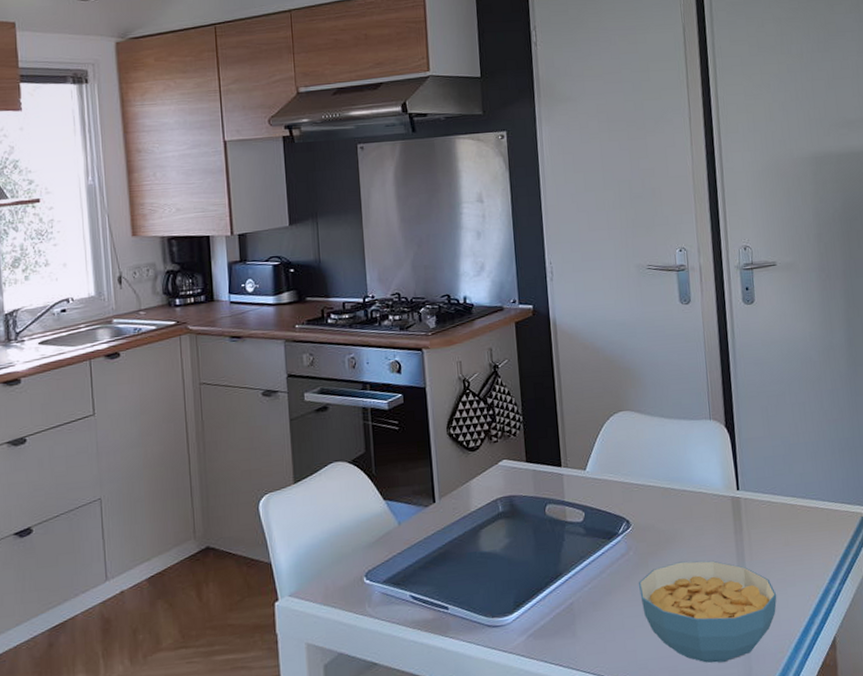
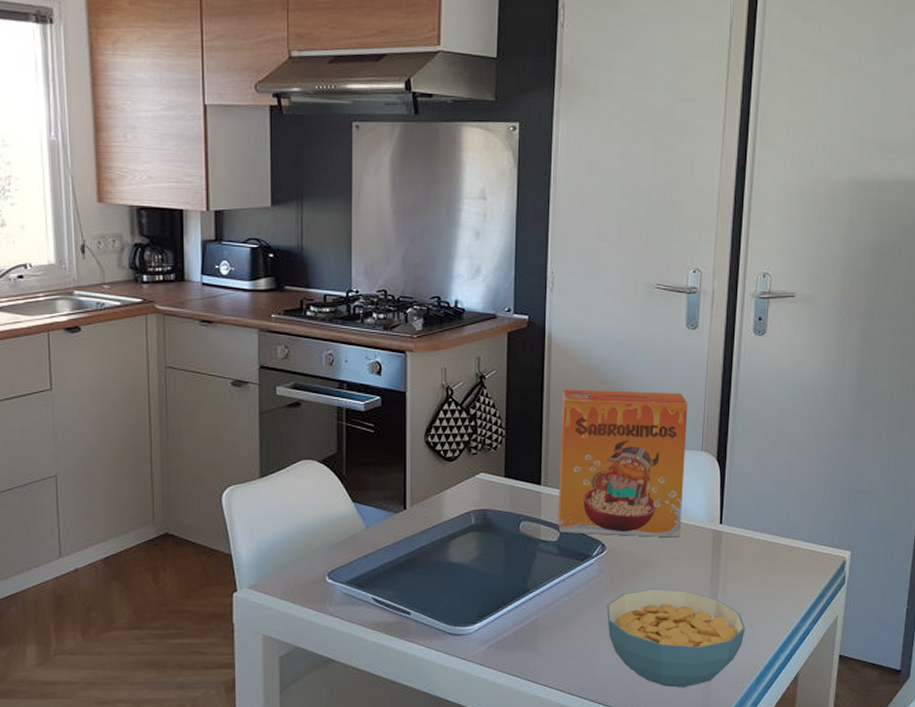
cereal box: none [572,365,701,513] -> present [557,389,688,538]

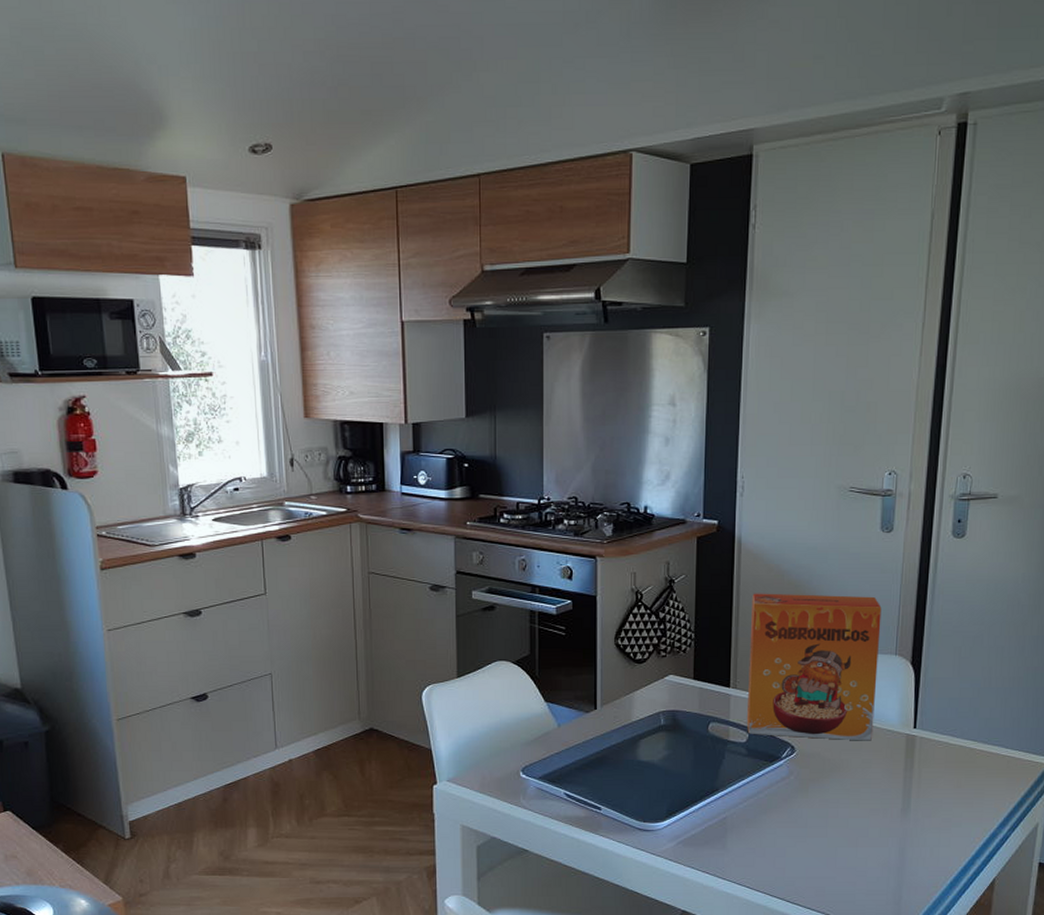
cereal bowl: present [606,588,746,688] -> none [795,791,940,890]

